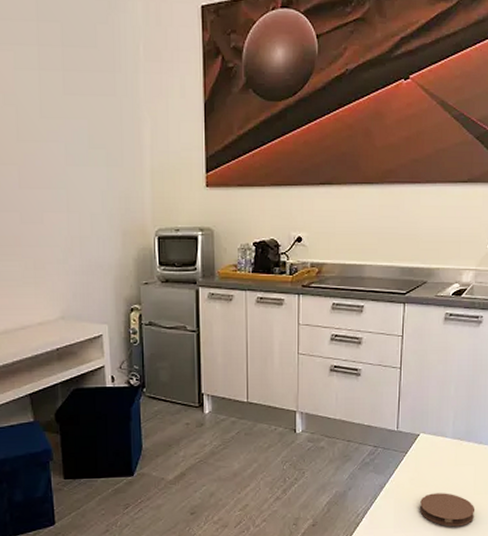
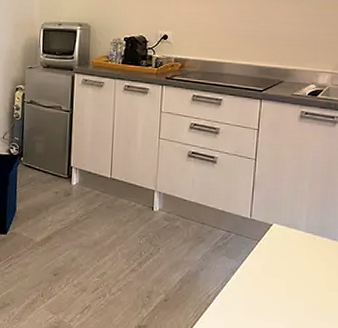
coaster: present [420,493,475,527] -> none [271,283,328,321]

